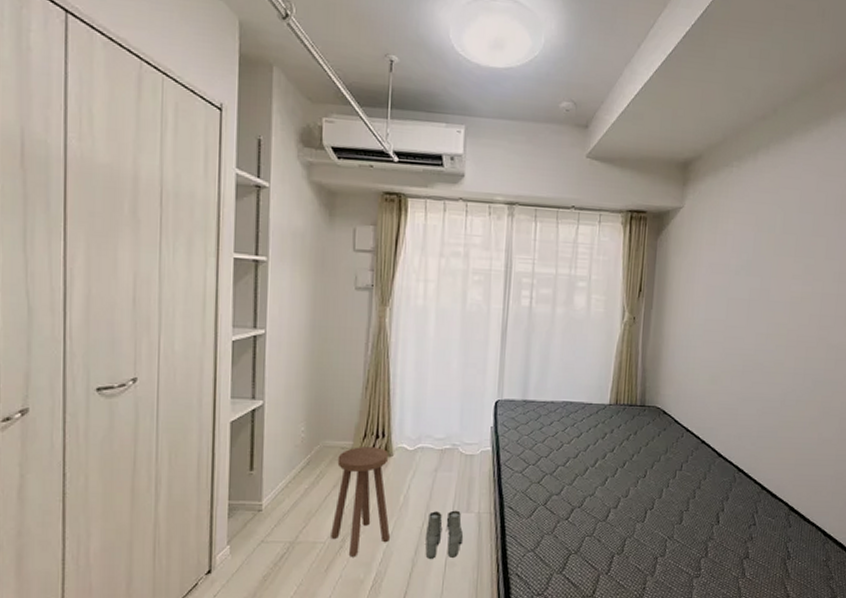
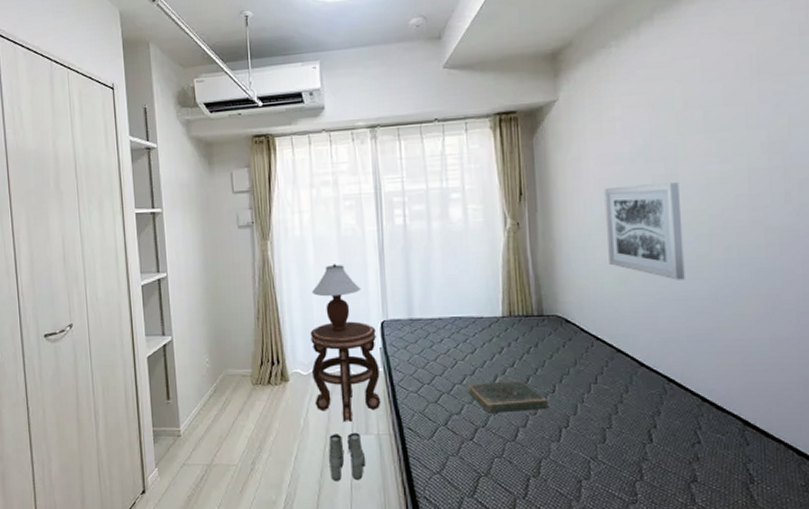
stool: present [331,447,391,557] -> none [240,373,296,479]
side table: none [417,398,489,500] -> present [310,321,381,423]
table lamp: none [428,338,480,408] -> present [312,264,362,332]
book: none [569,465,640,495] -> present [468,381,549,413]
wall art: none [706,294,769,383] -> present [604,182,685,280]

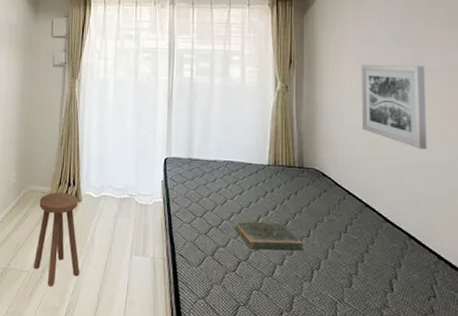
stool: none [240,373,296,479] -> present [34,192,80,287]
side table: present [310,321,381,423] -> none [101,155,160,244]
table lamp: present [312,264,362,332] -> none [109,105,151,163]
boots: present [328,432,366,481] -> none [108,252,141,297]

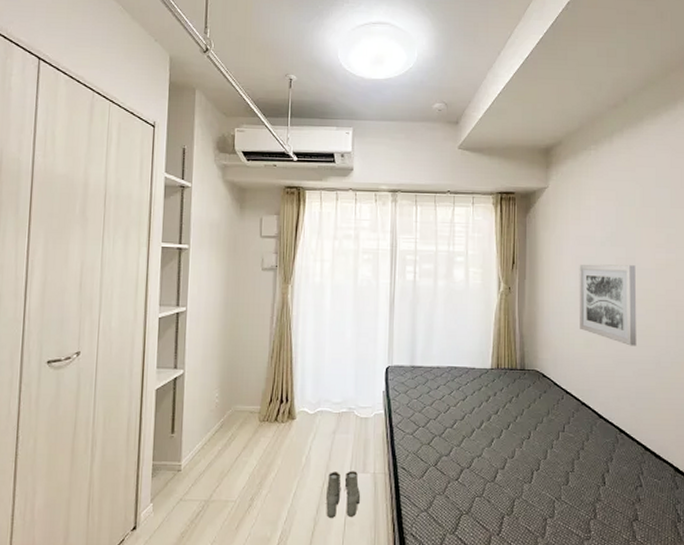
stool: present [34,192,80,287] -> none [241,411,294,515]
boots: none [108,252,141,297] -> present [325,471,361,518]
book: present [234,221,304,251] -> none [457,426,525,456]

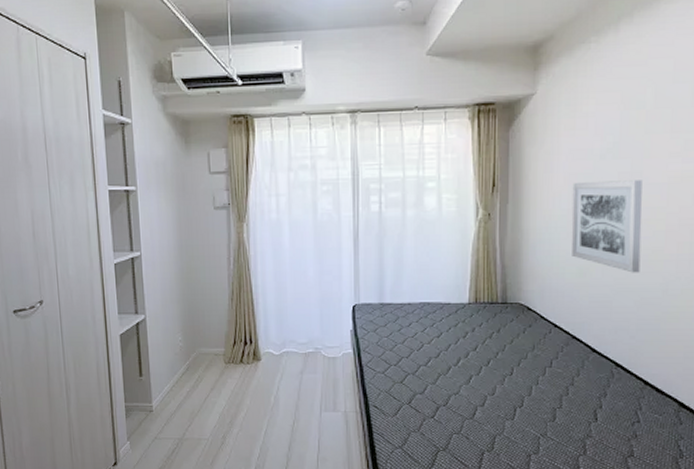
boots: present [325,471,361,518] -> none [296,409,333,454]

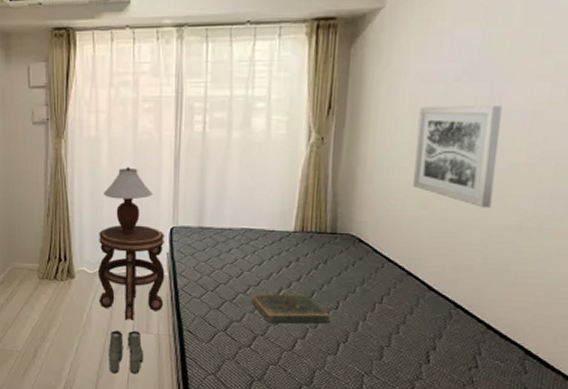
side table: none [283,304,350,400] -> present [97,225,165,321]
table lamp: none [286,248,335,314] -> present [103,167,154,234]
boots: none [296,409,333,454] -> present [107,330,144,374]
book: none [432,364,506,393] -> present [251,294,331,324]

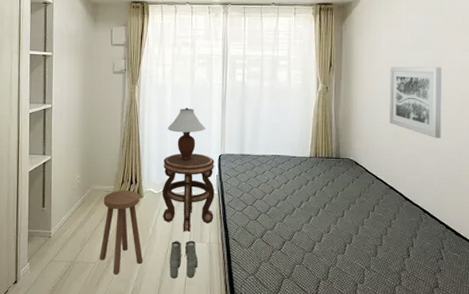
stool: none [25,269,77,366] -> present [100,190,143,275]
book: present [251,294,331,324] -> none [280,206,339,230]

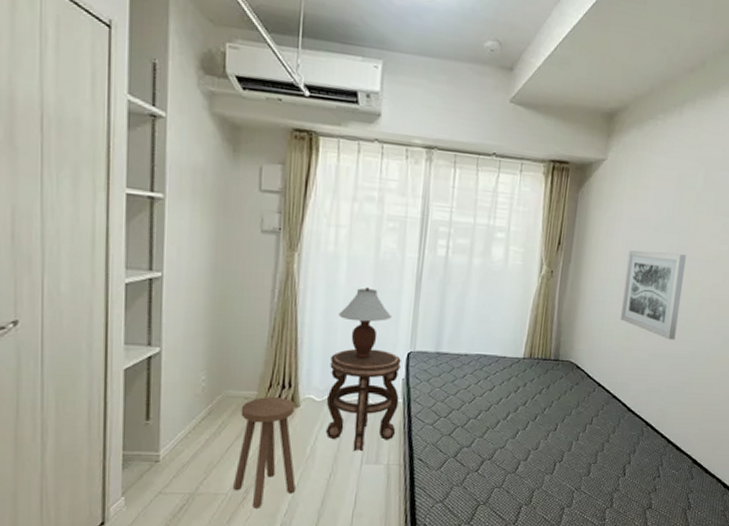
boots: present [169,240,199,278] -> none [331,462,372,510]

